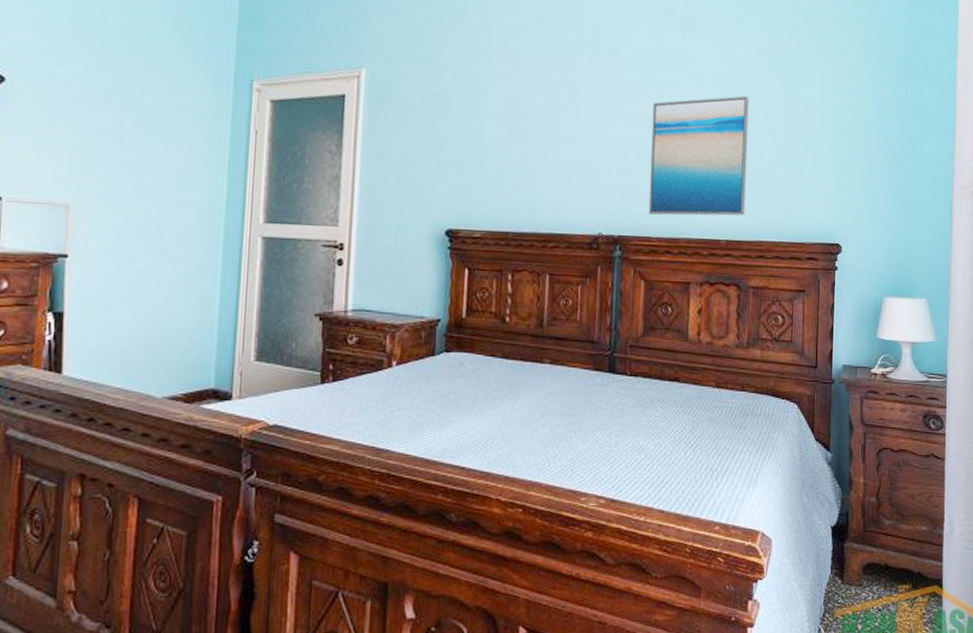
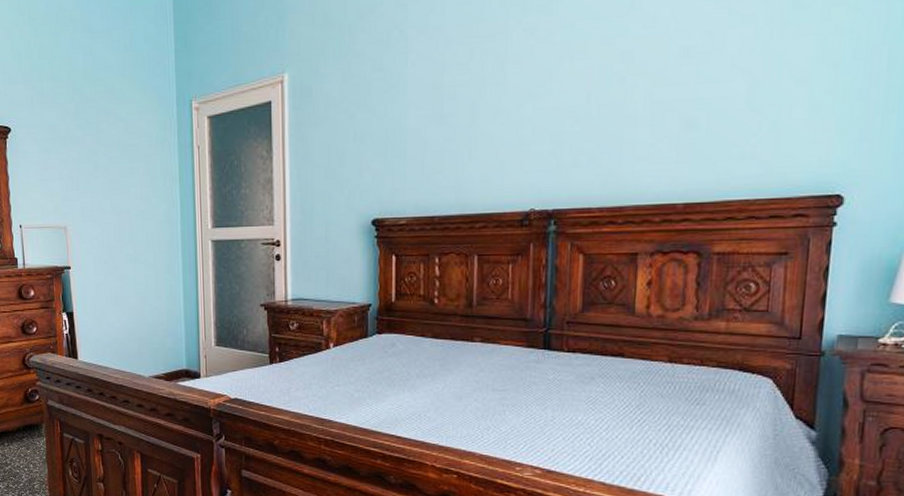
wall art: present [648,96,749,216] -> none [588,32,719,185]

